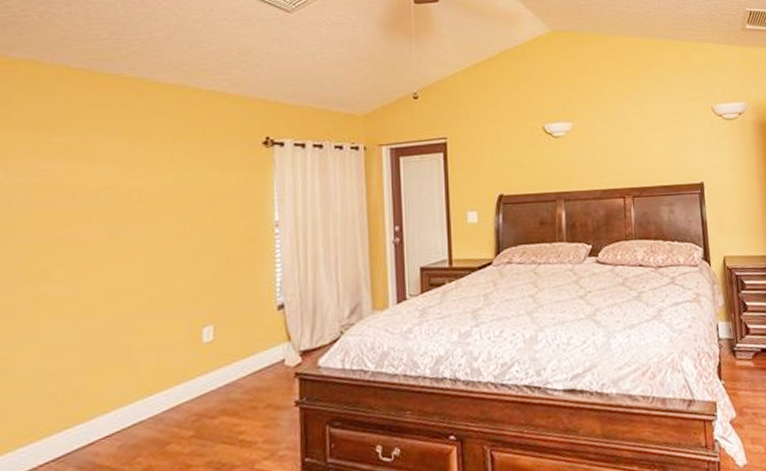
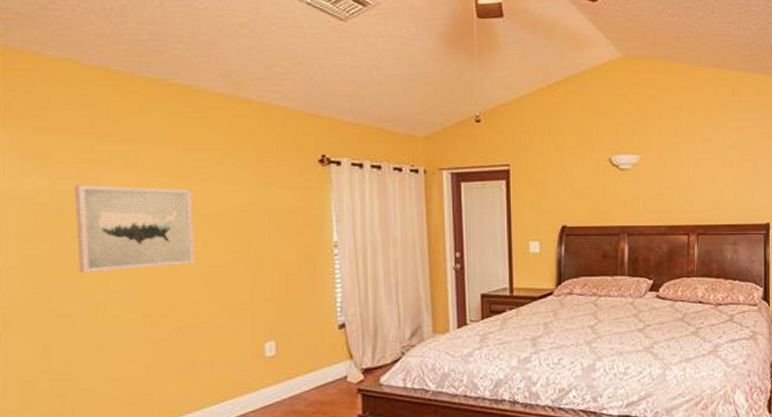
wall art: none [23,176,140,265] -> present [75,185,196,274]

